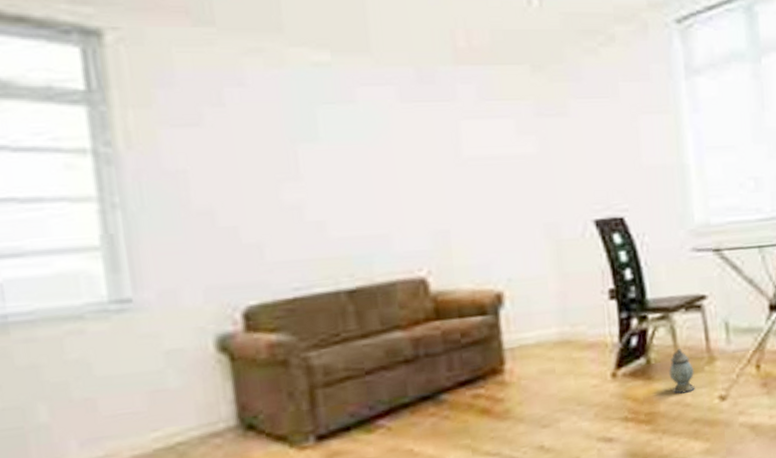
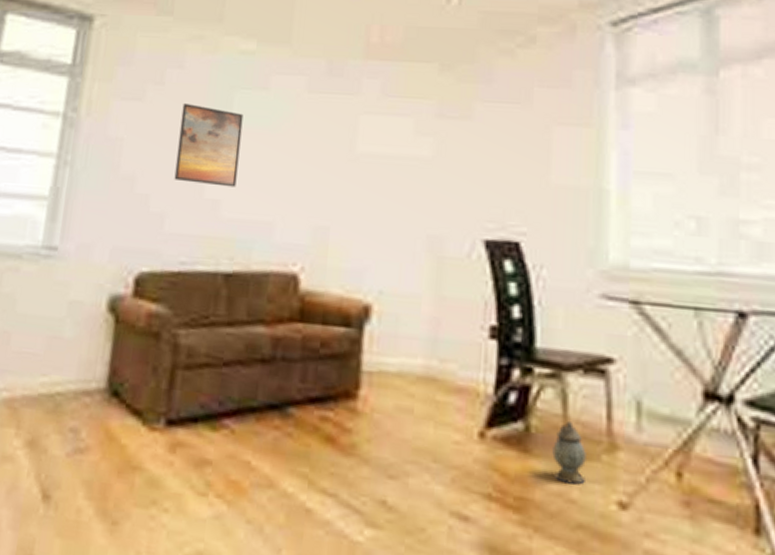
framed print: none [255,124,340,208] -> present [174,102,244,187]

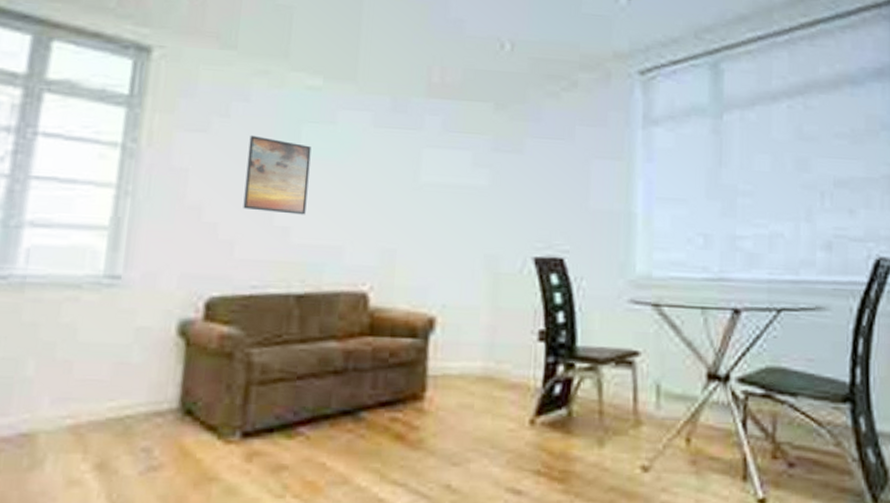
lantern: present [552,421,586,485] -> none [590,405,617,456]

